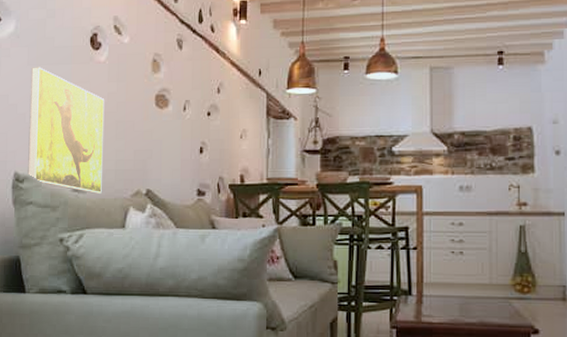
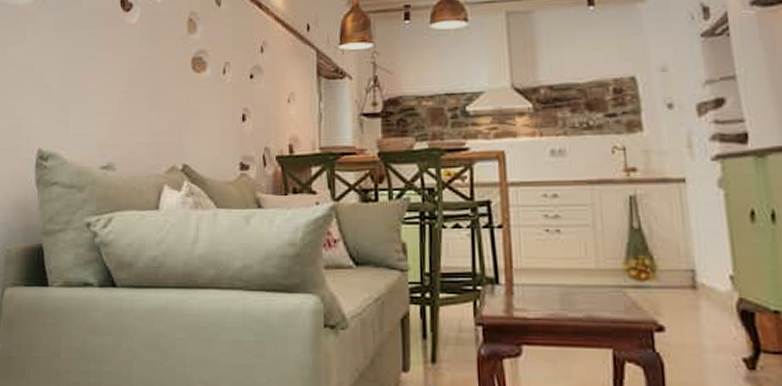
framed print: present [28,67,105,194] -> none [52,32,136,171]

